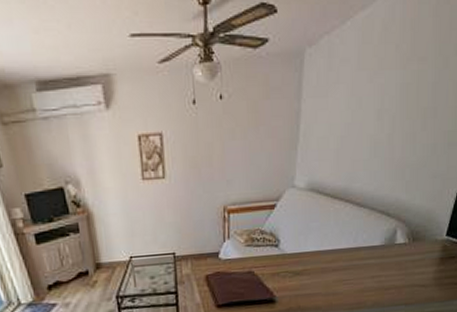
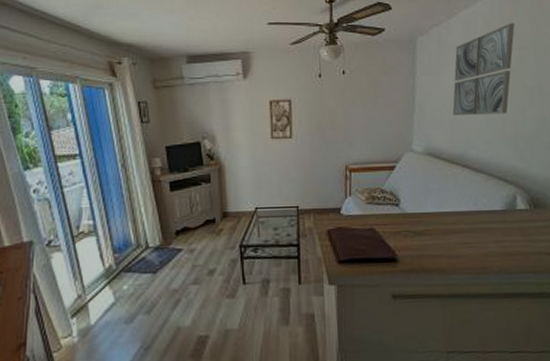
wall art: none [339,28,416,145] -> present [452,23,515,116]

